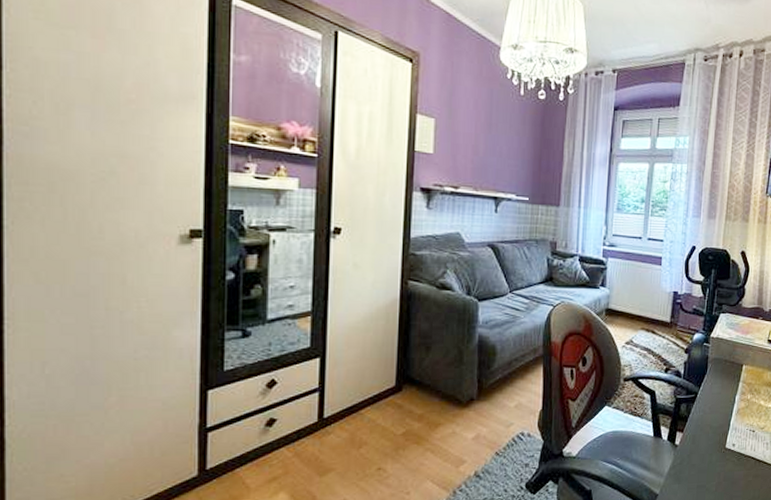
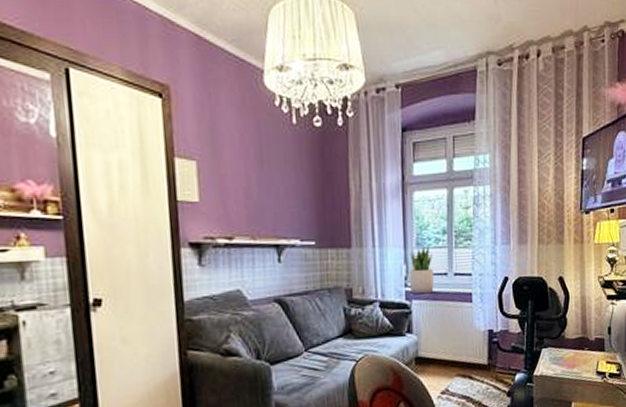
planter: none [607,211,631,254] -> present [409,246,434,295]

